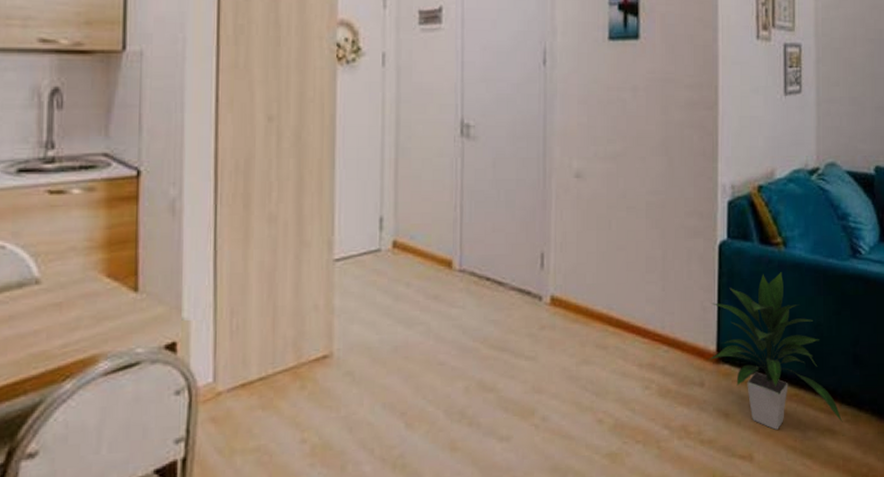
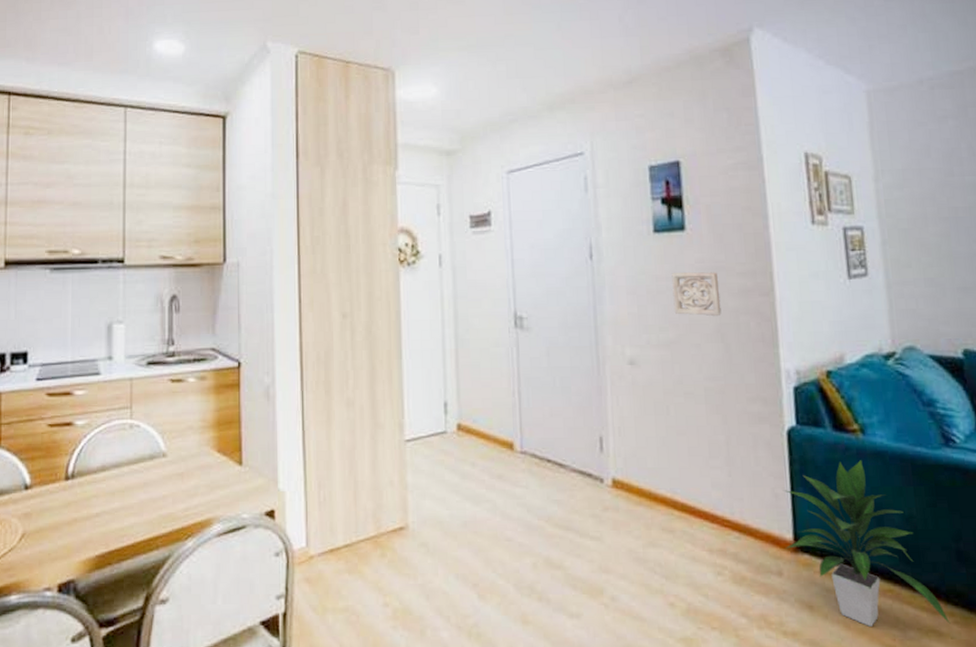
wall ornament: none [623,83,668,130] -> present [671,272,721,317]

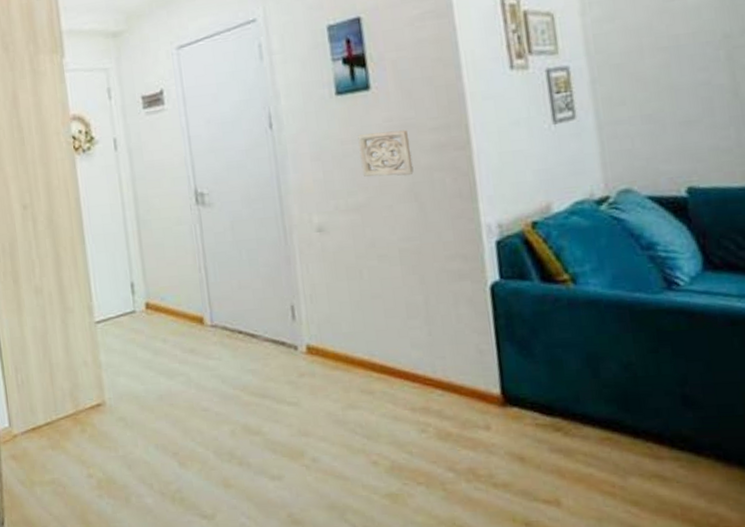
indoor plant: present [782,460,951,626] -> none [487,310,676,475]

